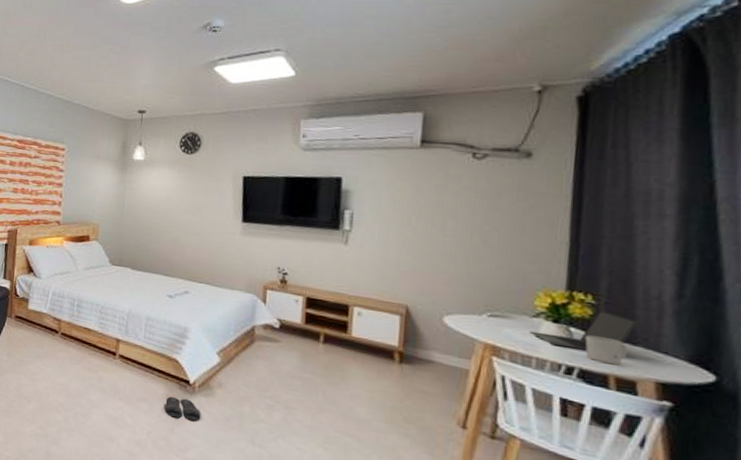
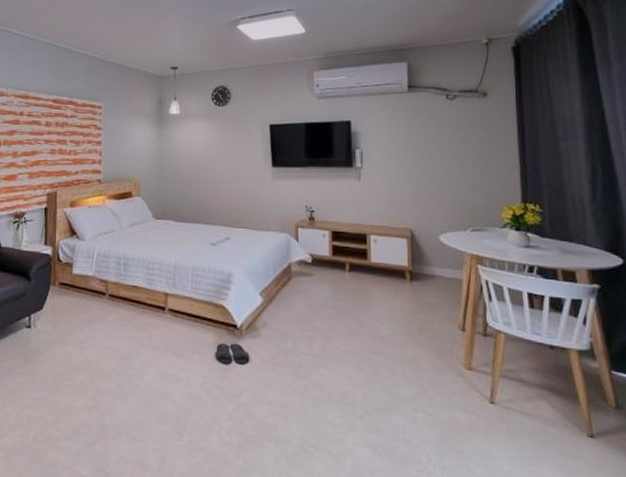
laptop: present [529,310,639,350] -> none [501,216,571,251]
mug: present [584,335,628,366] -> none [538,238,567,260]

